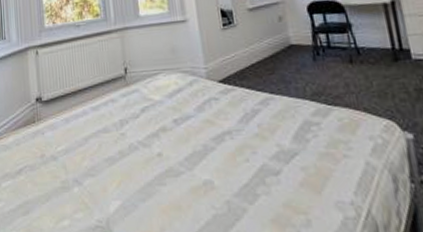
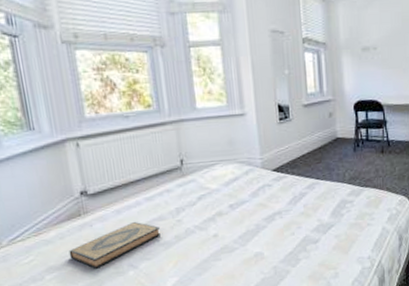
hardback book: none [22,133,106,181] -> present [68,222,162,269]

